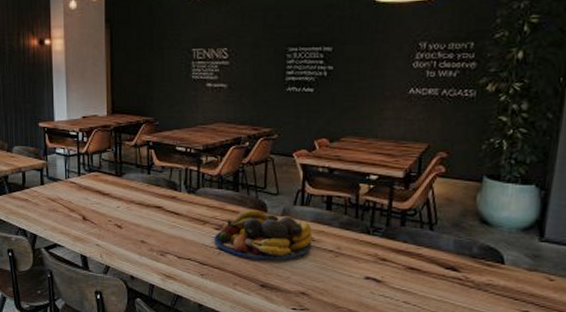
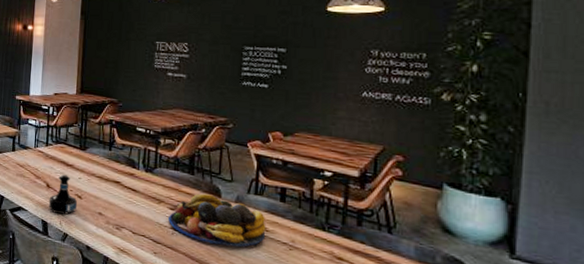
tequila bottle: none [86,205,118,246] -> present [48,174,78,215]

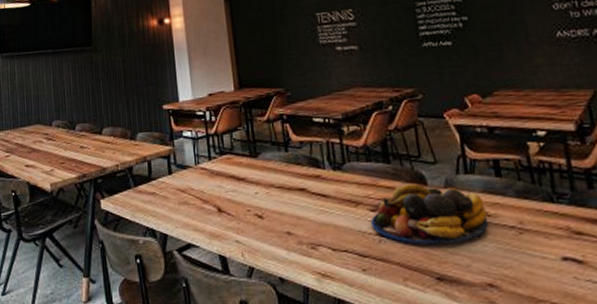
tequila bottle: present [48,174,78,215] -> none [223,192,260,243]

